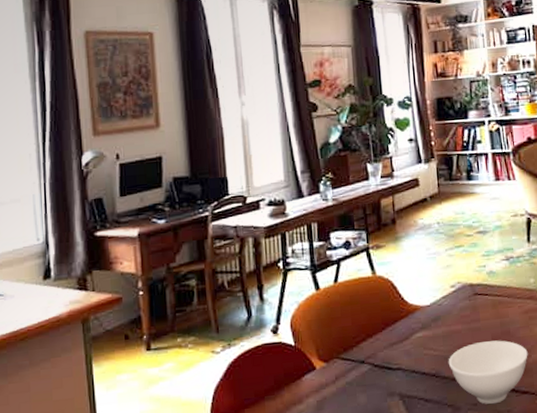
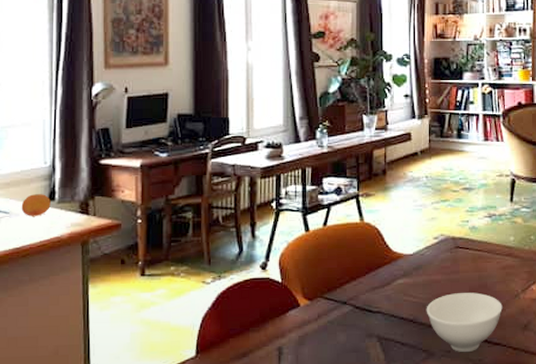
fruit: none [15,272,47,297] -> present [21,194,51,216]

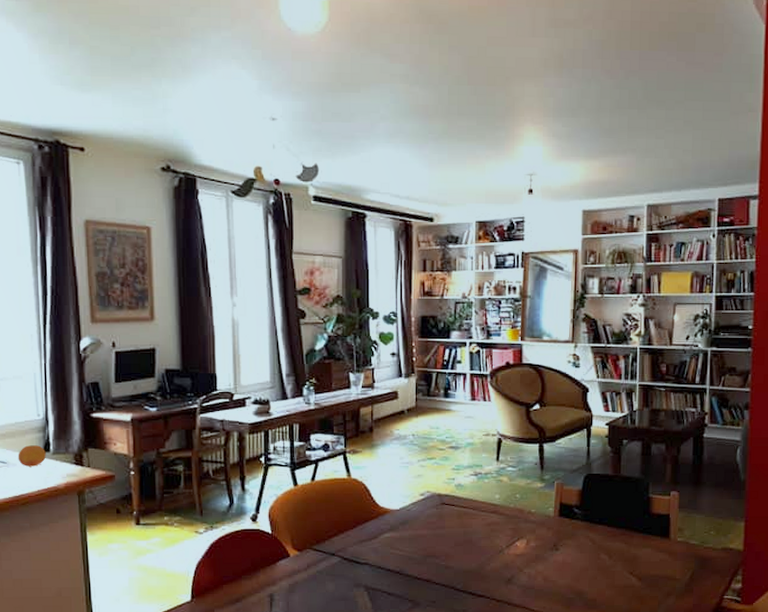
bowl: present [426,292,503,353] -> none [412,547,487,604]

